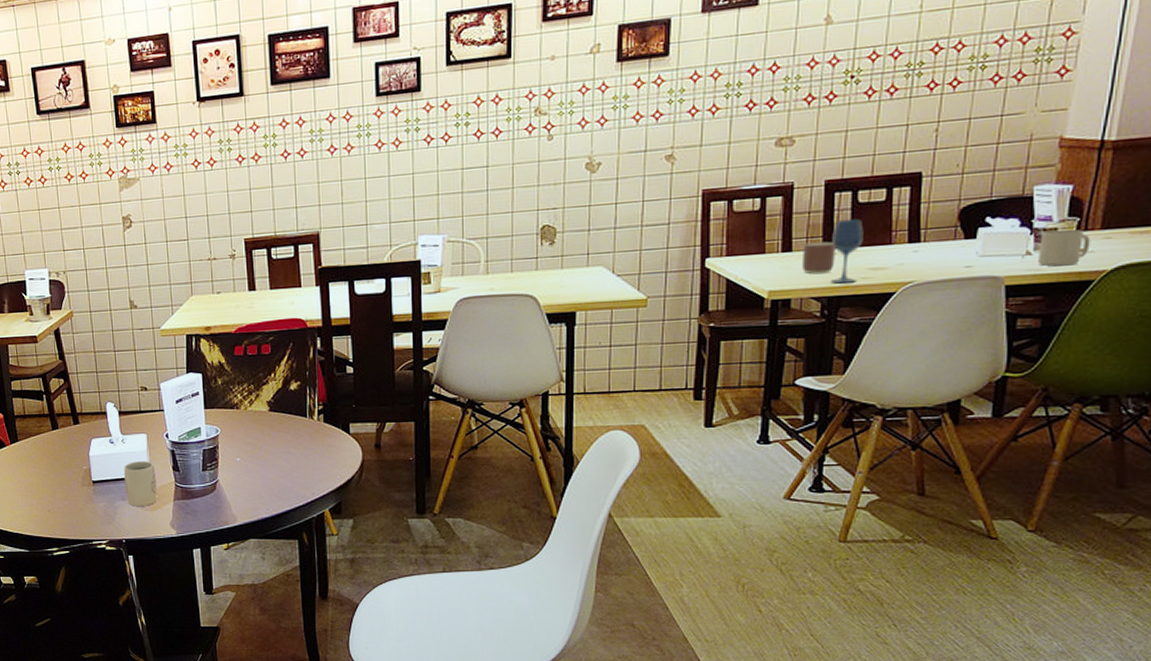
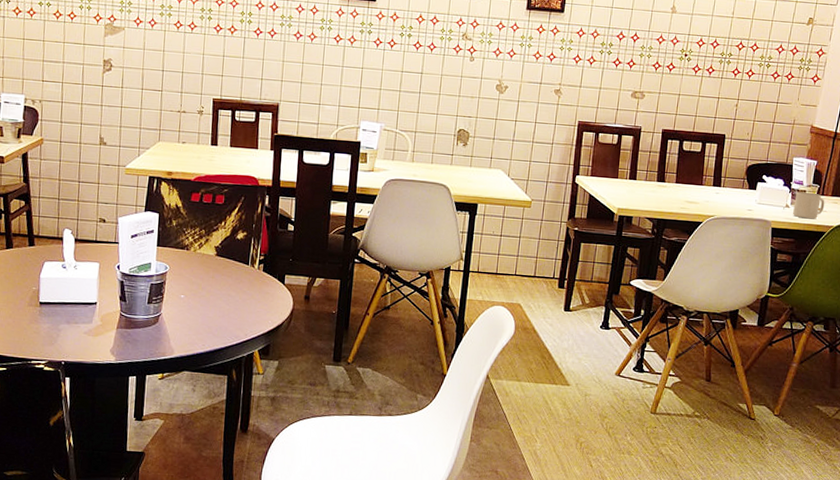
mug: present [123,461,157,506] -> none [71,288,103,332]
mug: present [802,241,835,274] -> none [642,175,666,200]
wineglass: present [831,219,864,284] -> none [661,161,685,211]

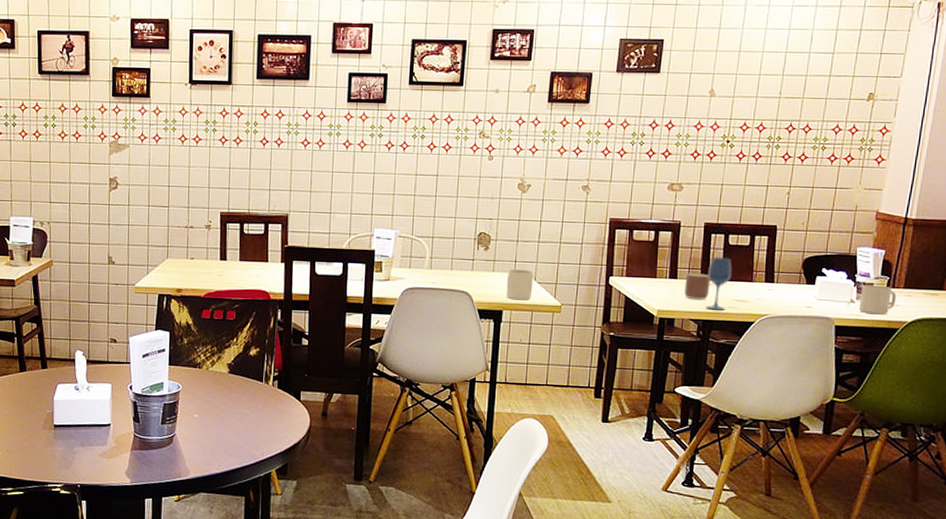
mug: none [481,165,507,195] -> present [506,269,534,301]
mug: none [642,175,666,200] -> present [684,273,710,299]
wineglass: none [661,161,685,211] -> present [706,256,732,310]

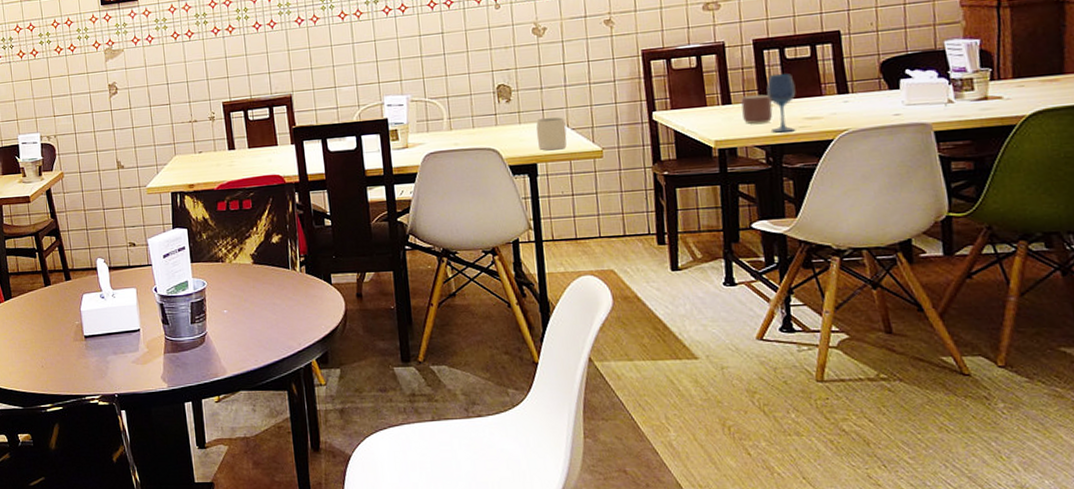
mug: present [859,284,897,315] -> none [959,79,1006,113]

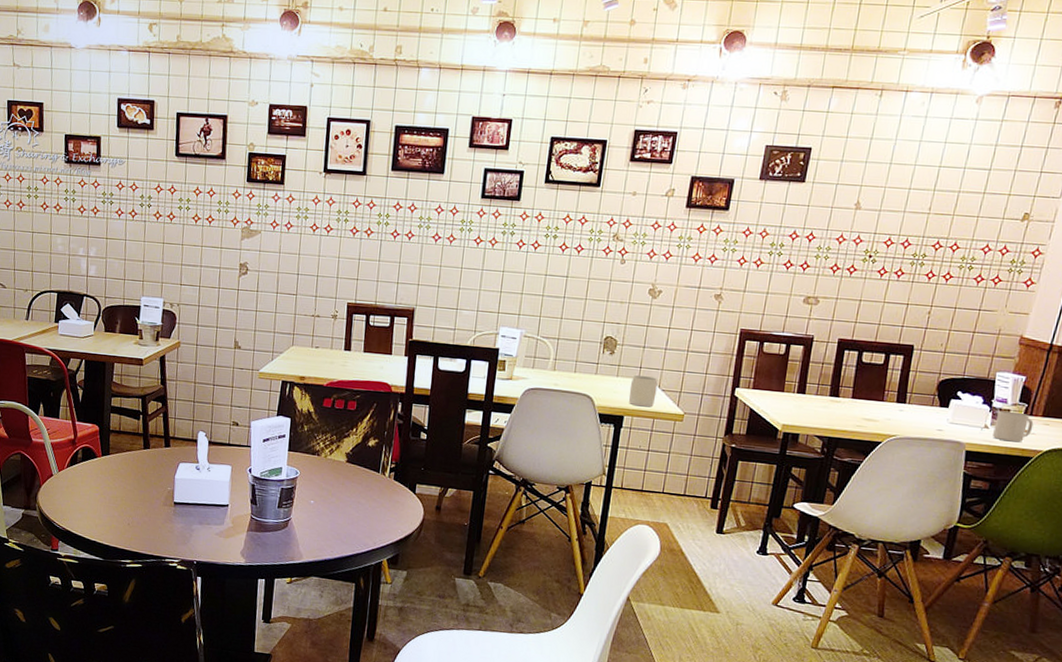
mug: present [741,94,773,124] -> none [811,389,840,417]
wineglass: present [766,73,796,133] -> none [833,373,864,429]
mug: none [959,79,1006,113] -> present [993,410,1034,443]

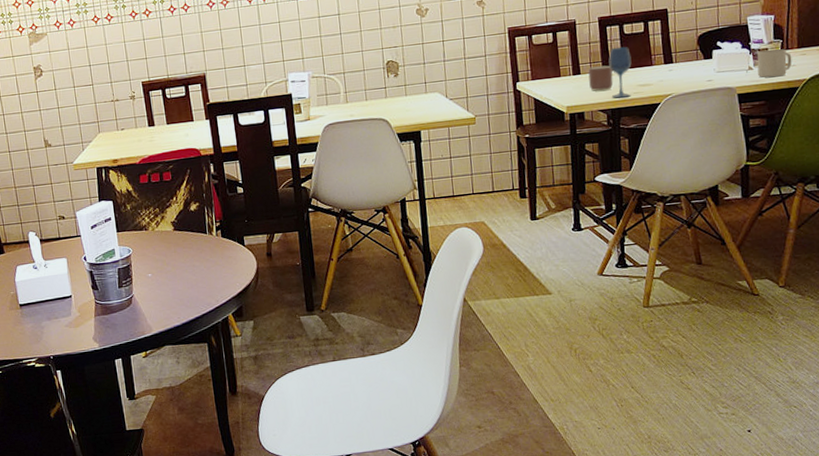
mug: present [628,375,658,407] -> none [419,89,446,119]
mug: none [811,389,840,417] -> present [588,65,613,91]
wineglass: none [833,373,864,429] -> present [608,47,632,99]

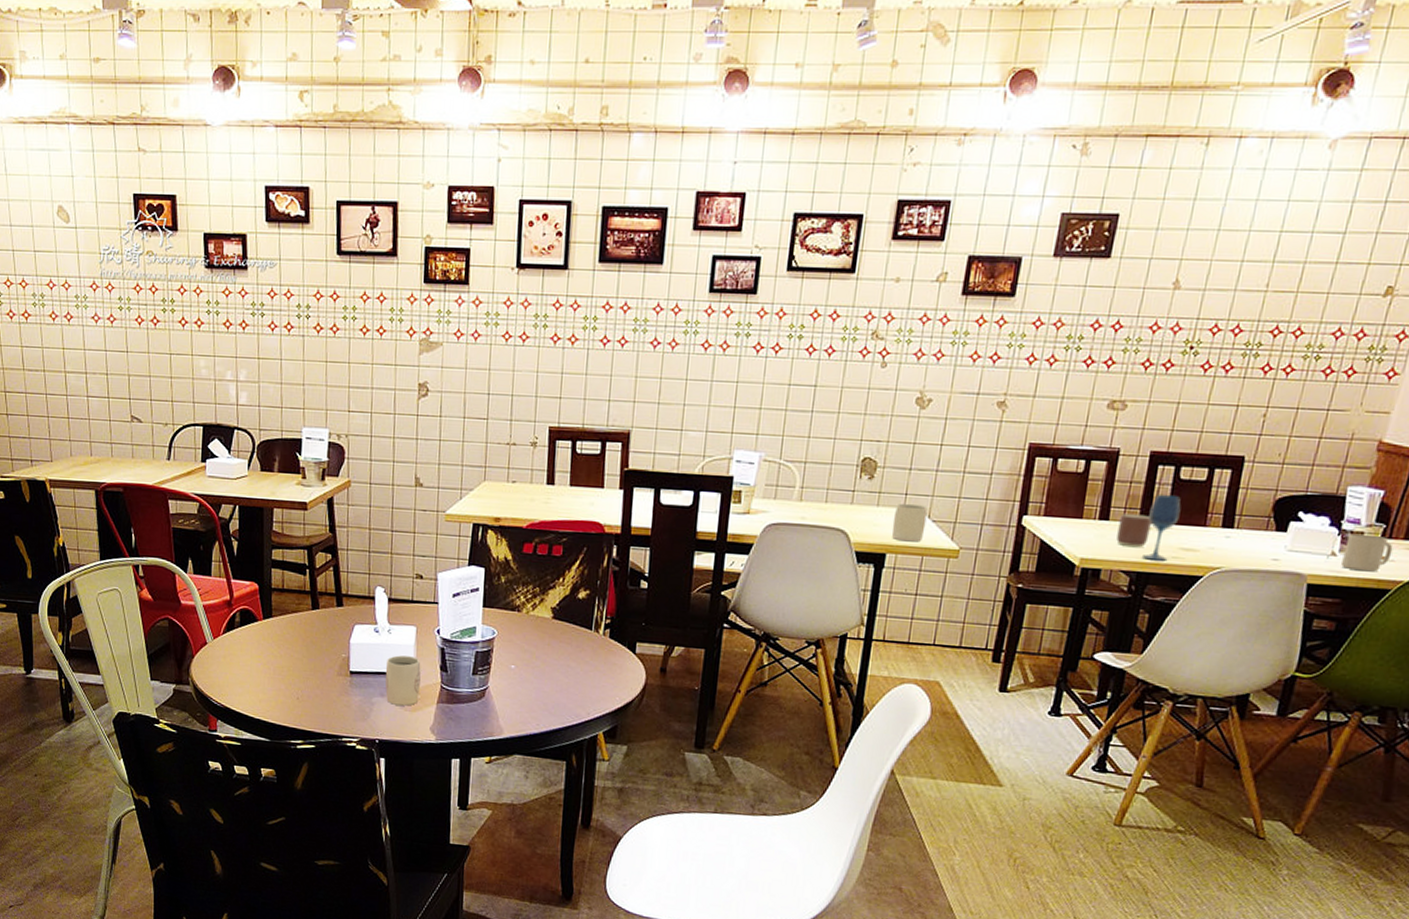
mug: none [47,282,80,325] -> present [385,655,421,706]
mug: none [419,89,446,119] -> present [891,503,928,542]

